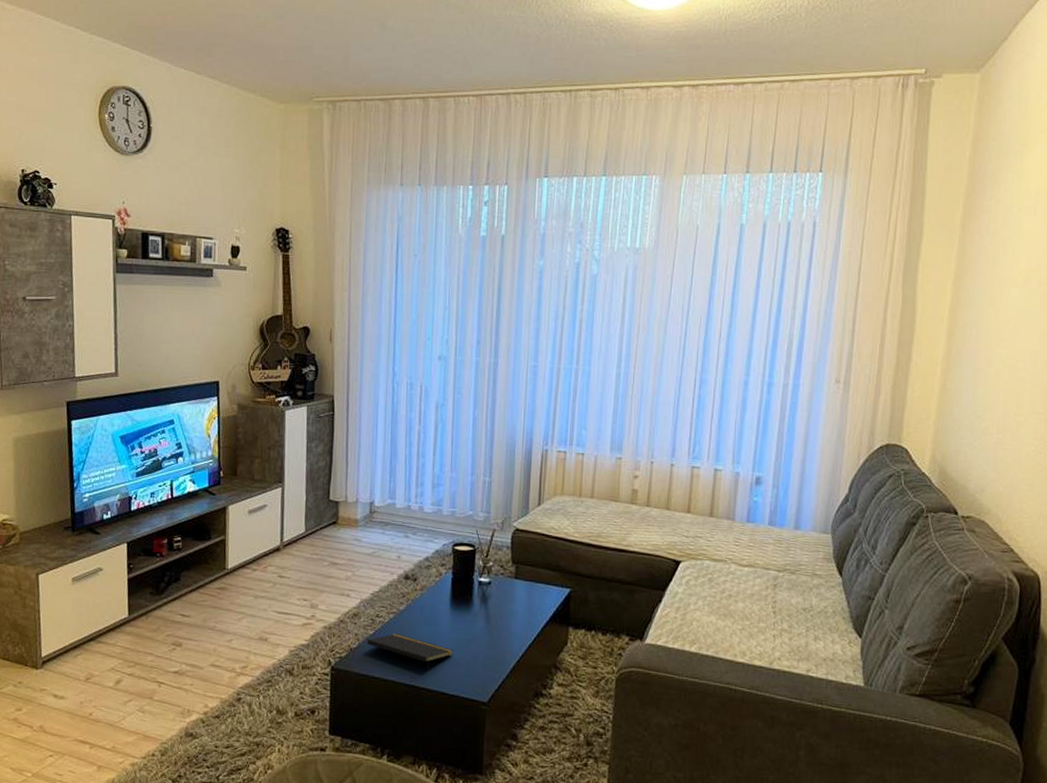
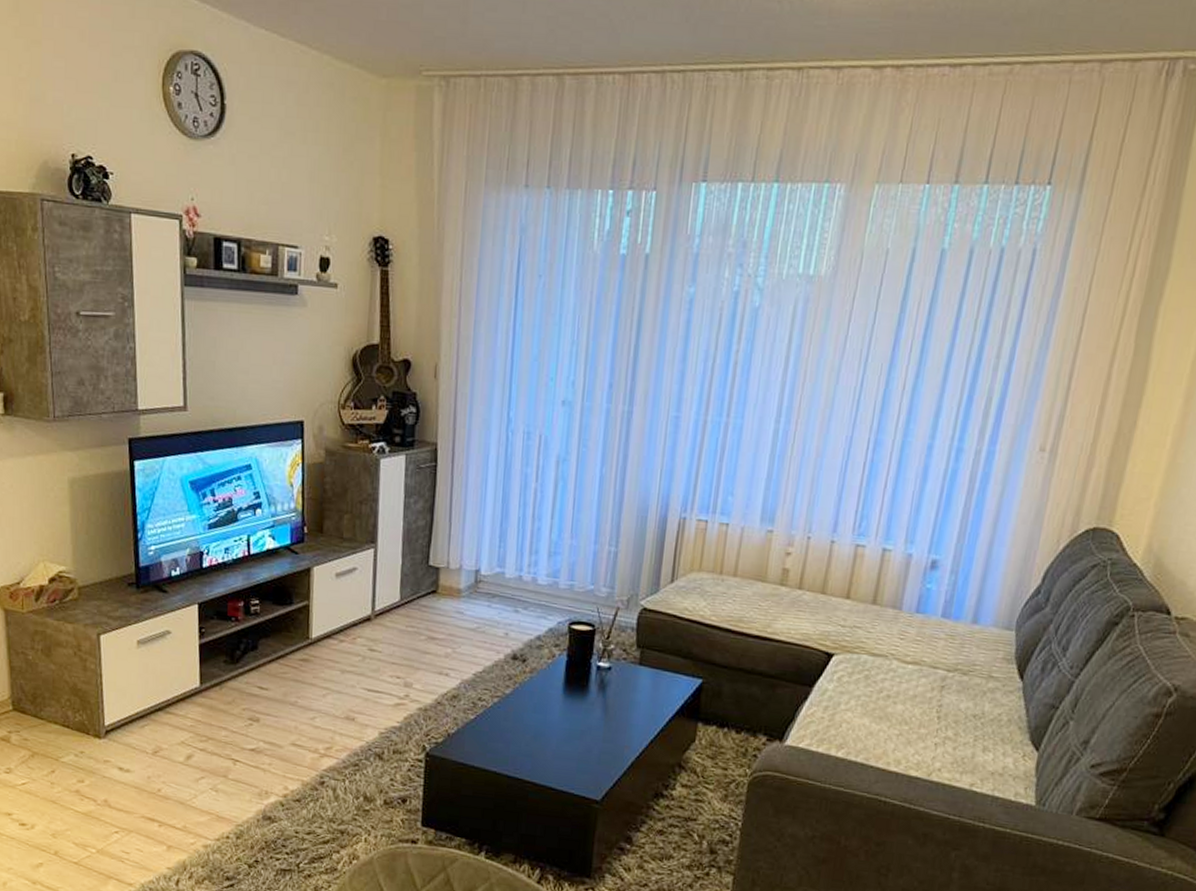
notepad: present [366,633,454,672] -> none [466,719,565,764]

